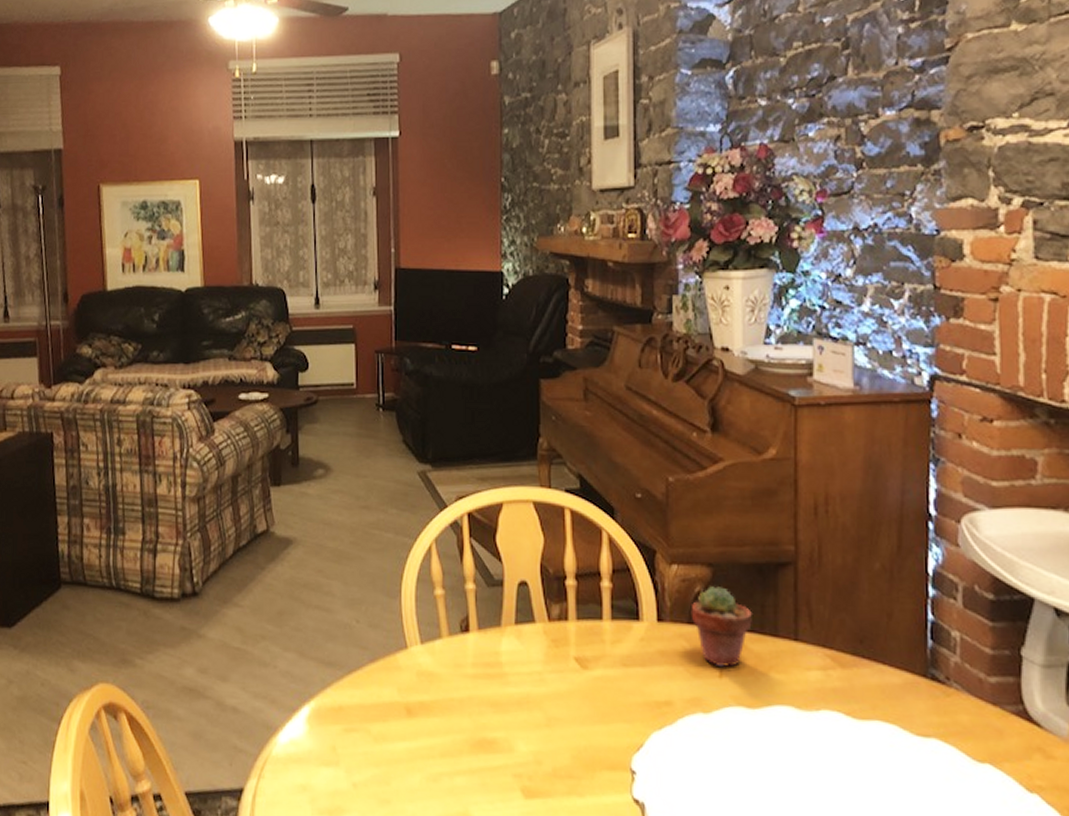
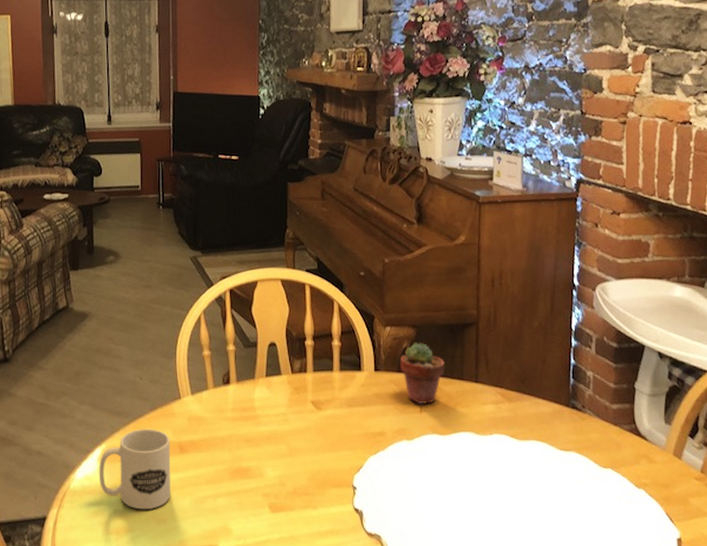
mug: none [307,684,396,787] -> present [99,428,171,510]

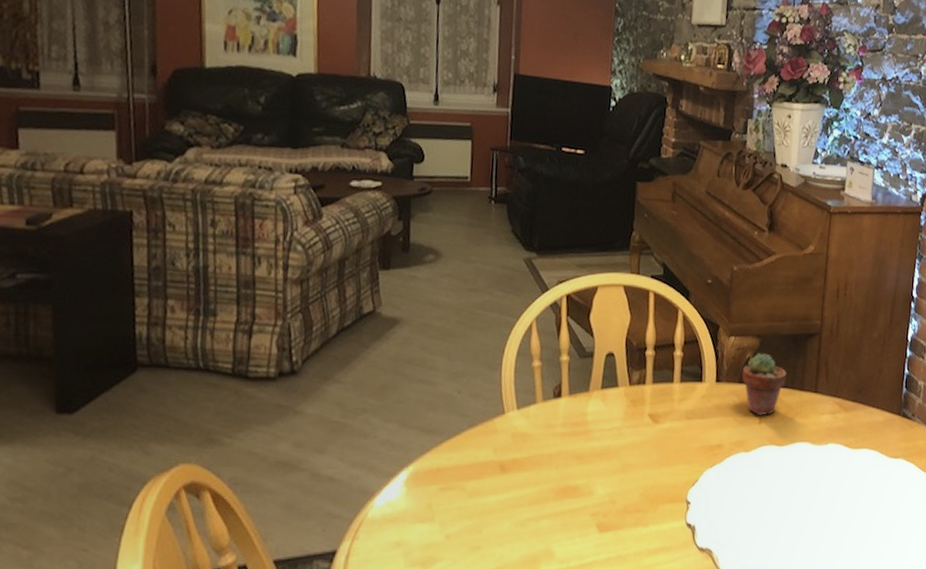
mug: present [99,428,171,510] -> none [403,447,490,537]

